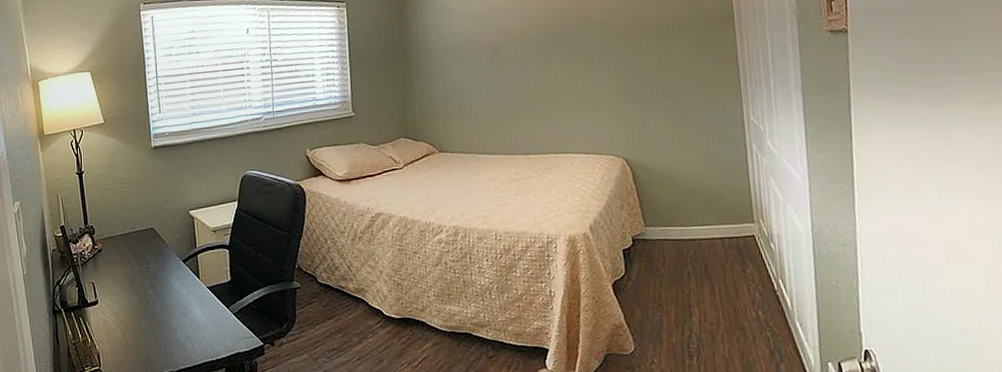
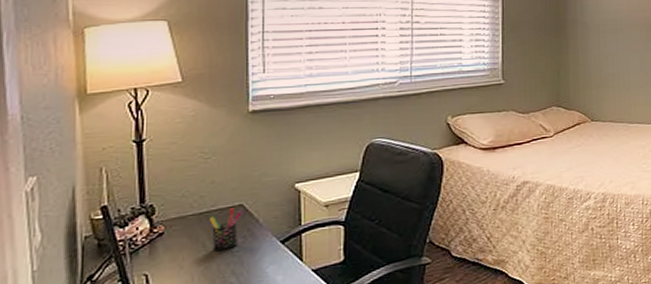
pen holder: none [131,230,153,266] -> present [210,208,242,250]

